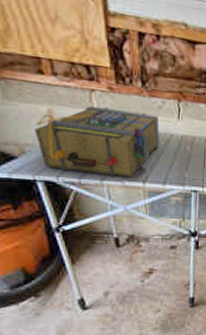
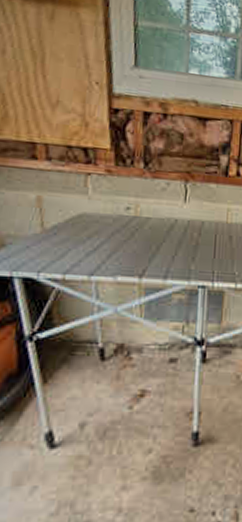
toolbox: present [34,106,159,178] -> none [19,190,162,272]

